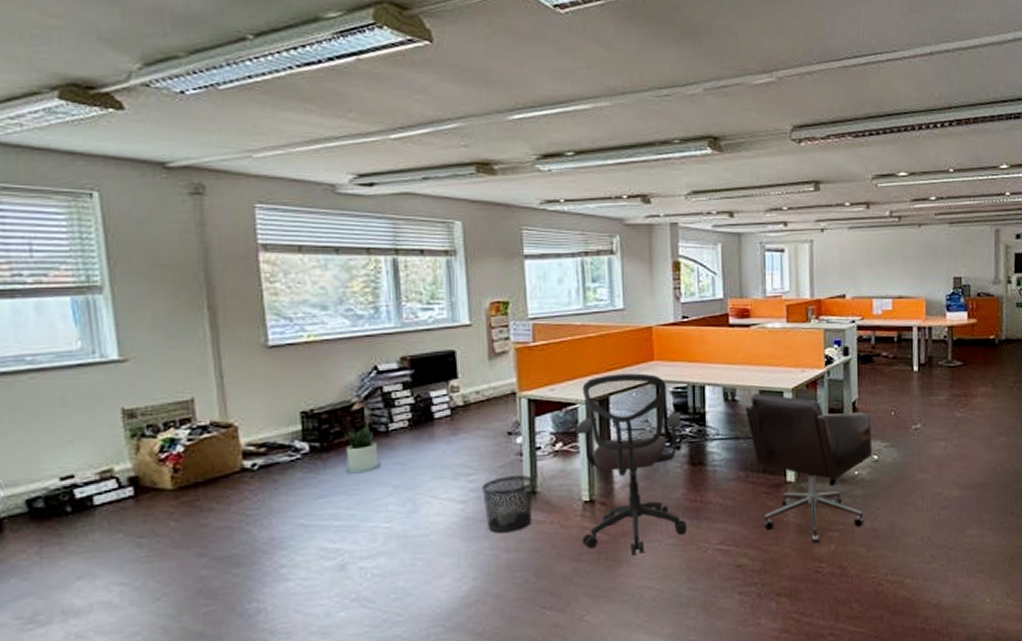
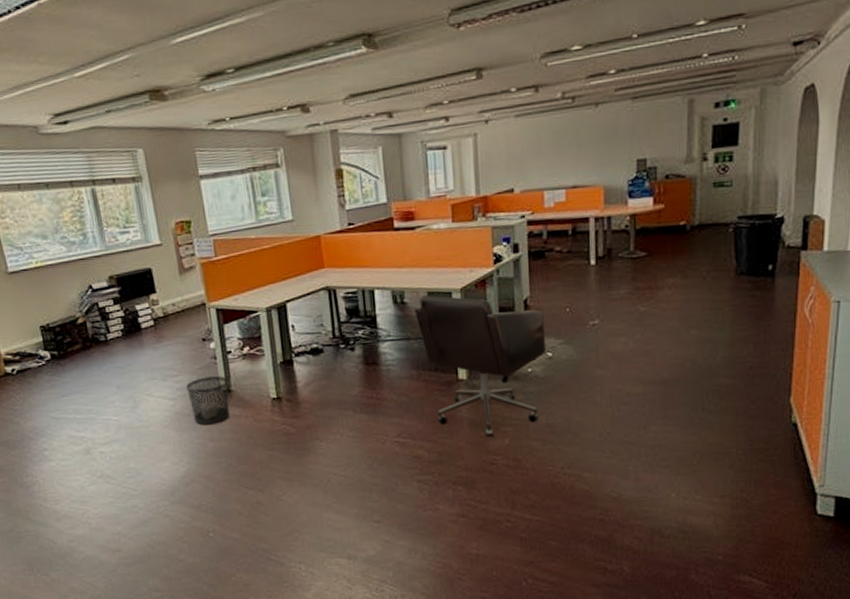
planter: present [343,426,382,474] -> none [73,336,106,377]
office chair: present [575,373,688,556] -> none [259,280,366,446]

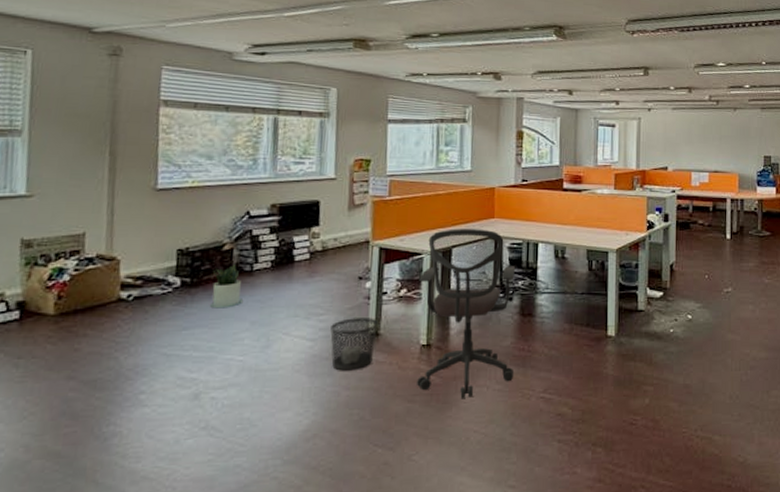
planter: none [73,336,106,377] -> present [209,265,244,309]
office chair: none [259,280,366,446] -> present [417,229,516,399]
office chair: present [414,295,547,437] -> none [573,253,687,396]

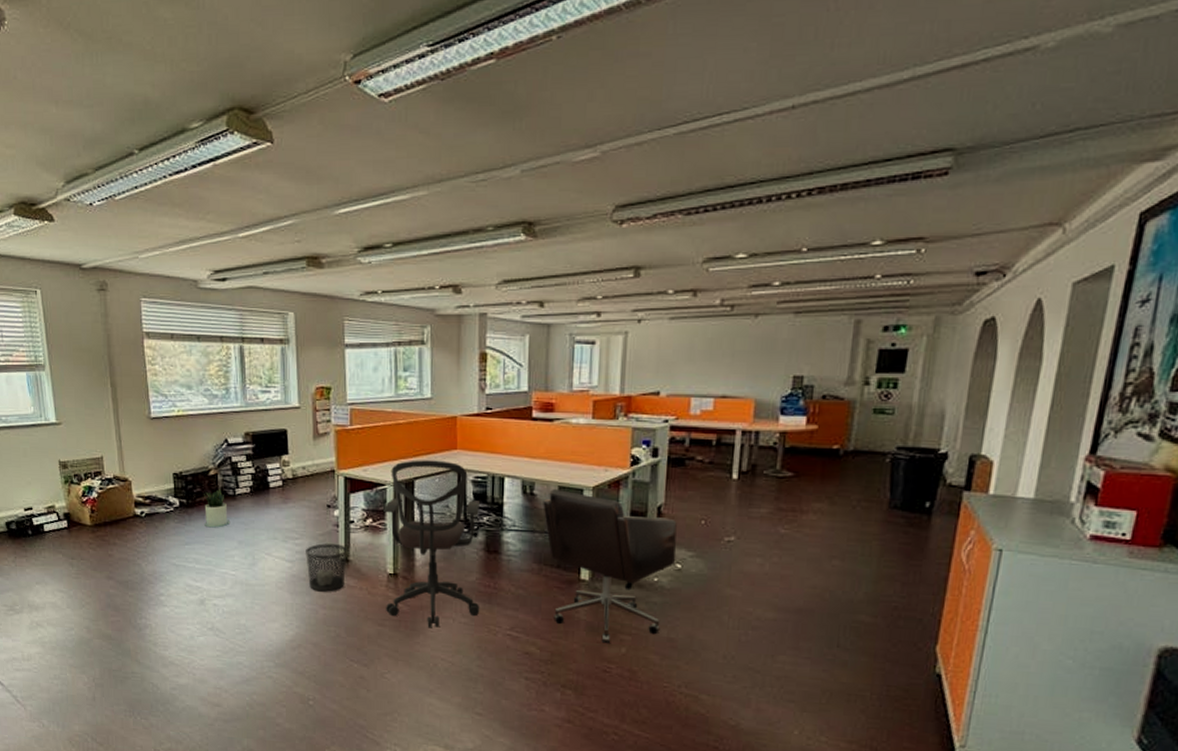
office chair: none [573,253,687,396] -> present [543,489,677,644]

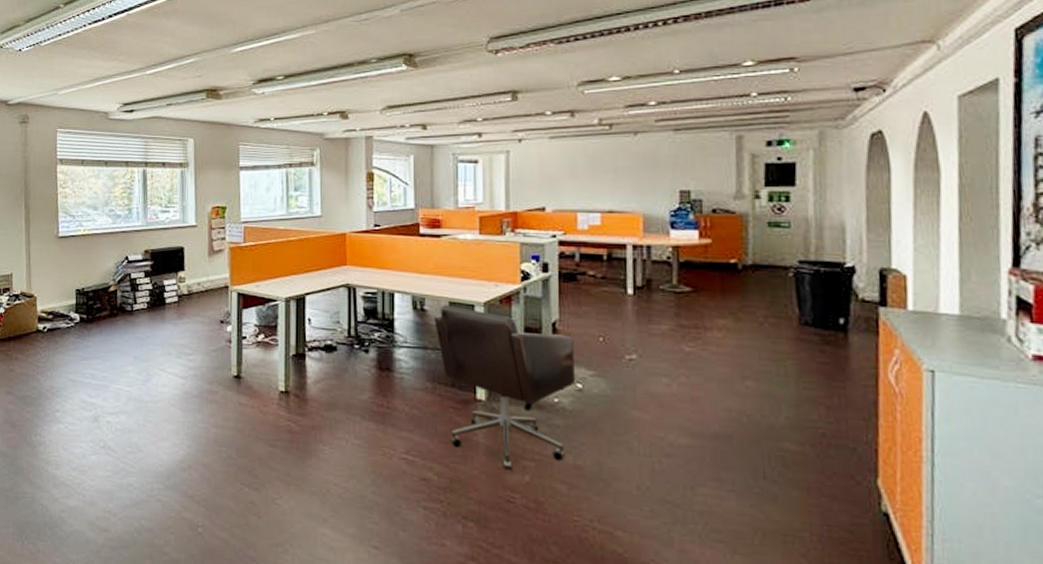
planter: present [203,489,231,528] -> none [101,305,127,344]
waste bin: present [306,543,347,592] -> none [198,359,239,410]
office chair: present [383,460,481,628] -> none [275,276,374,450]

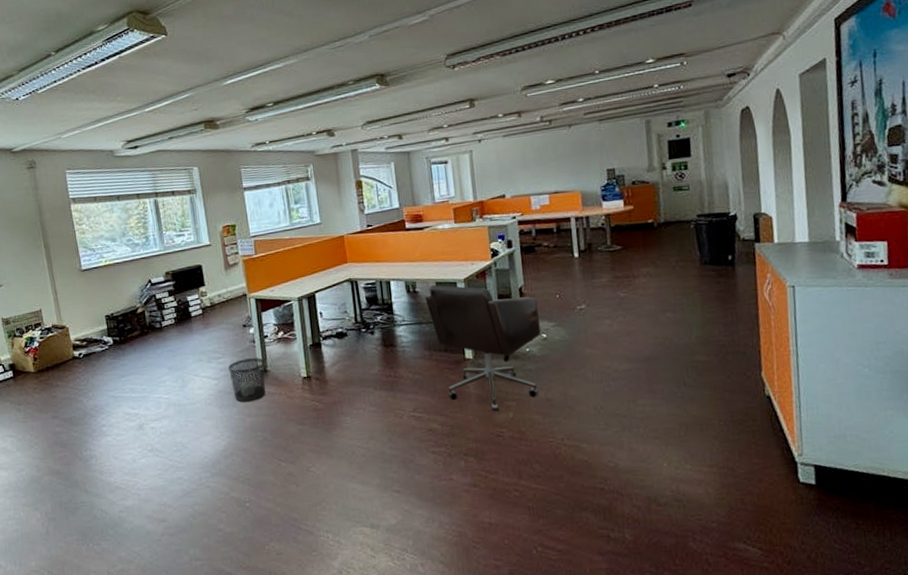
waste bin: none [198,359,239,410] -> present [228,358,266,402]

